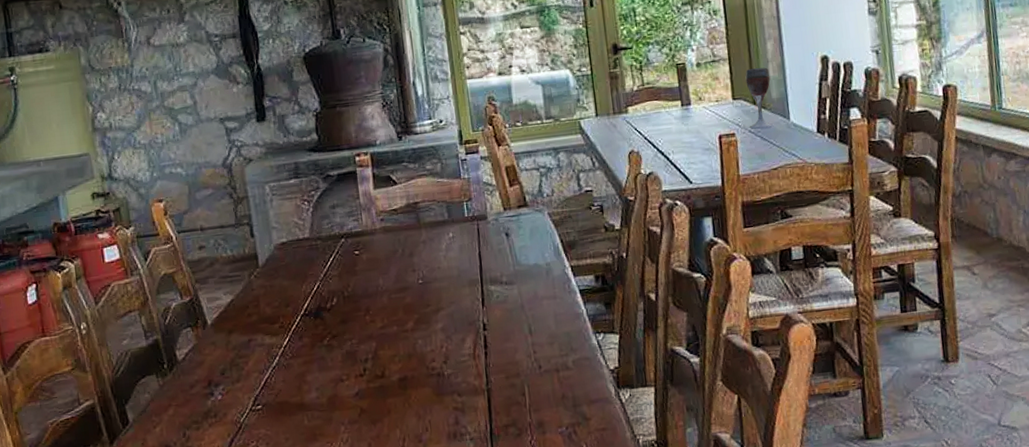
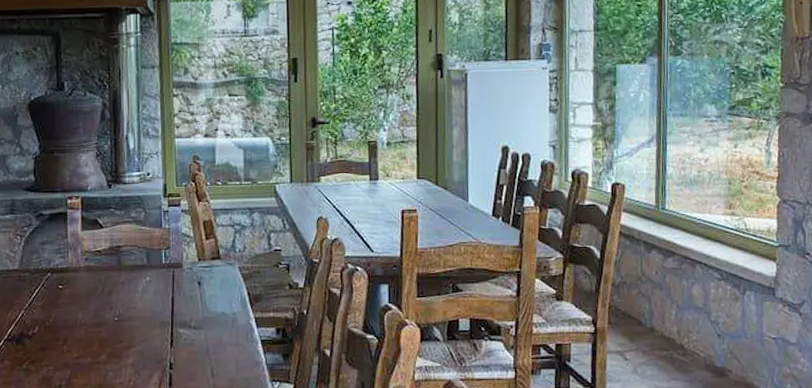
cup: present [745,67,773,130] -> none [430,152,454,208]

